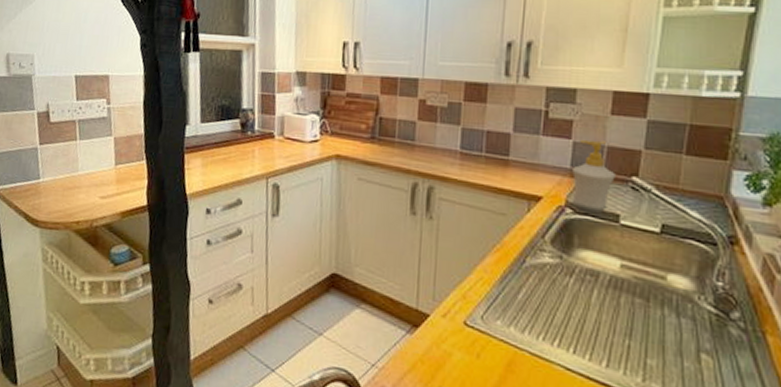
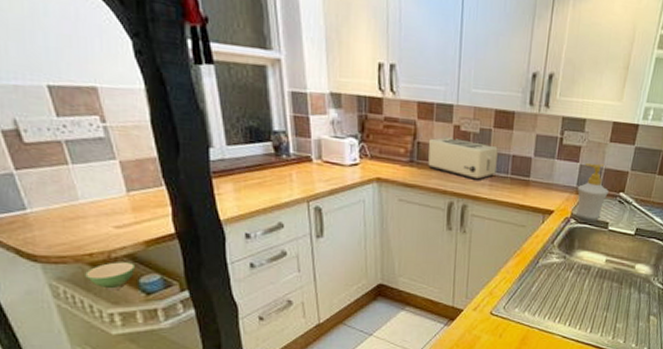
bowl: none [70,230,110,259] -> present [85,262,135,291]
toaster: none [390,112,469,159] -> present [428,137,498,180]

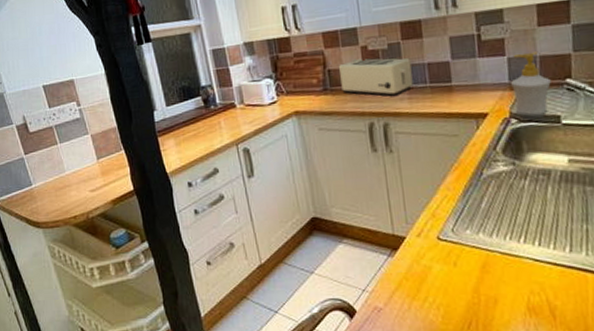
bowl: present [85,262,135,291] -> none [72,220,106,247]

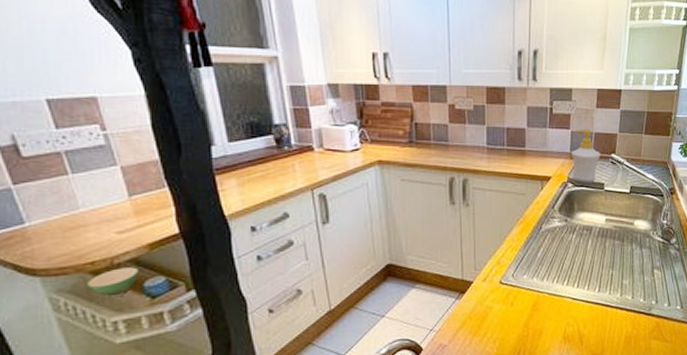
bowl: none [72,220,106,247] -> present [87,267,139,298]
toaster: present [339,58,413,96] -> none [426,117,493,154]

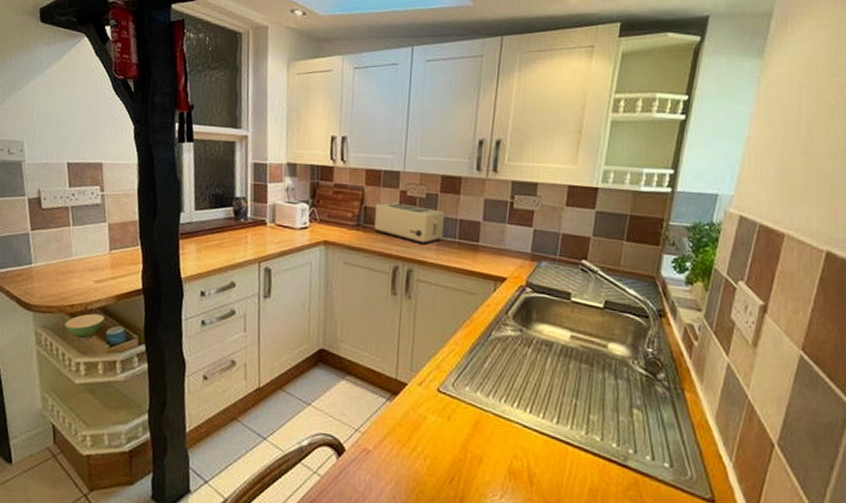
toaster: none [426,117,493,154] -> present [374,202,445,244]
soap bottle: present [572,128,601,185] -> none [532,227,568,293]

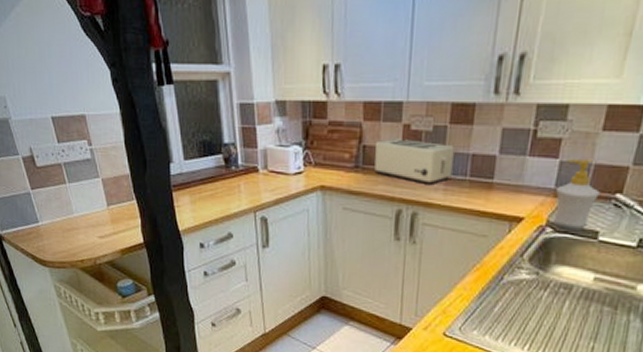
bowl: present [64,313,105,341] -> none [78,267,113,293]
soap bottle: none [532,227,568,293] -> present [554,158,600,232]

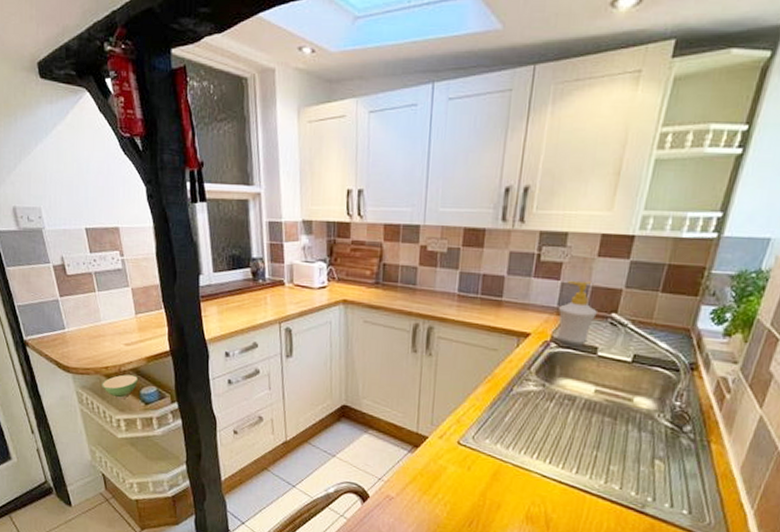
bowl: none [78,267,113,293] -> present [102,374,138,400]
toaster: present [374,139,455,184] -> none [393,258,467,301]

